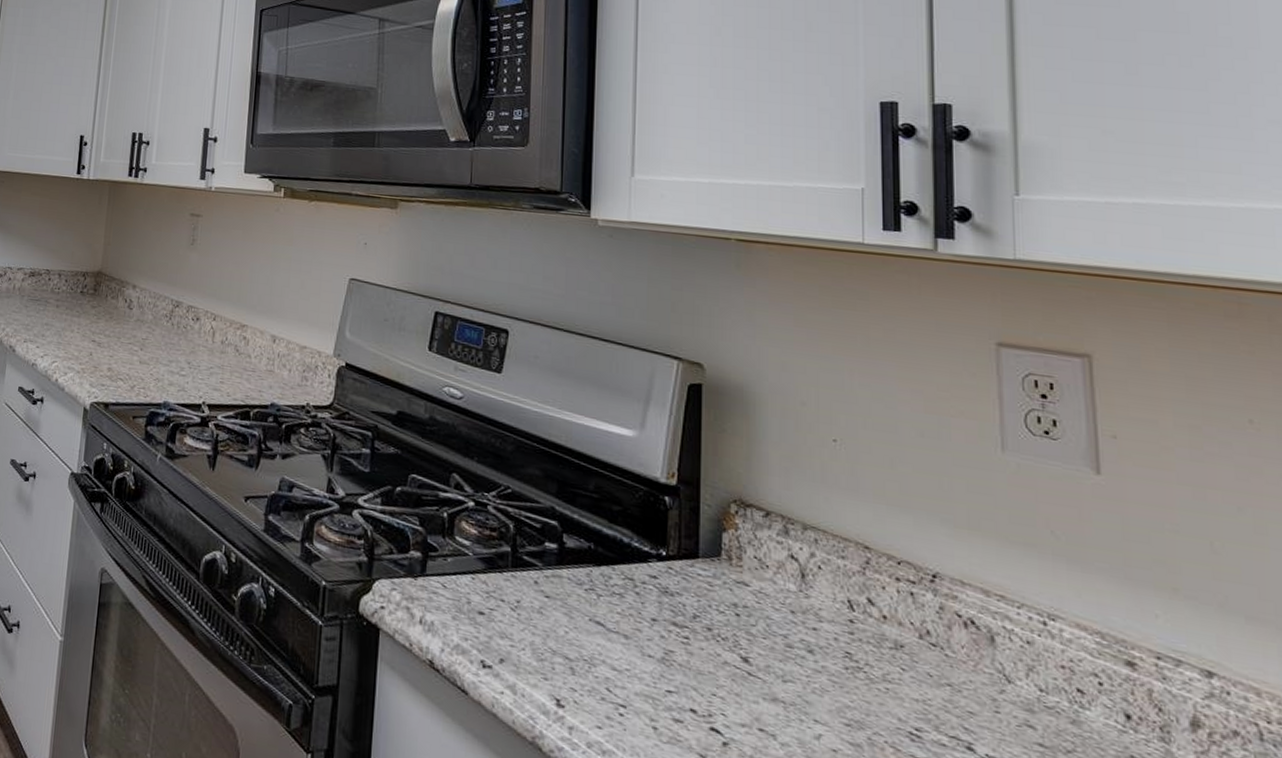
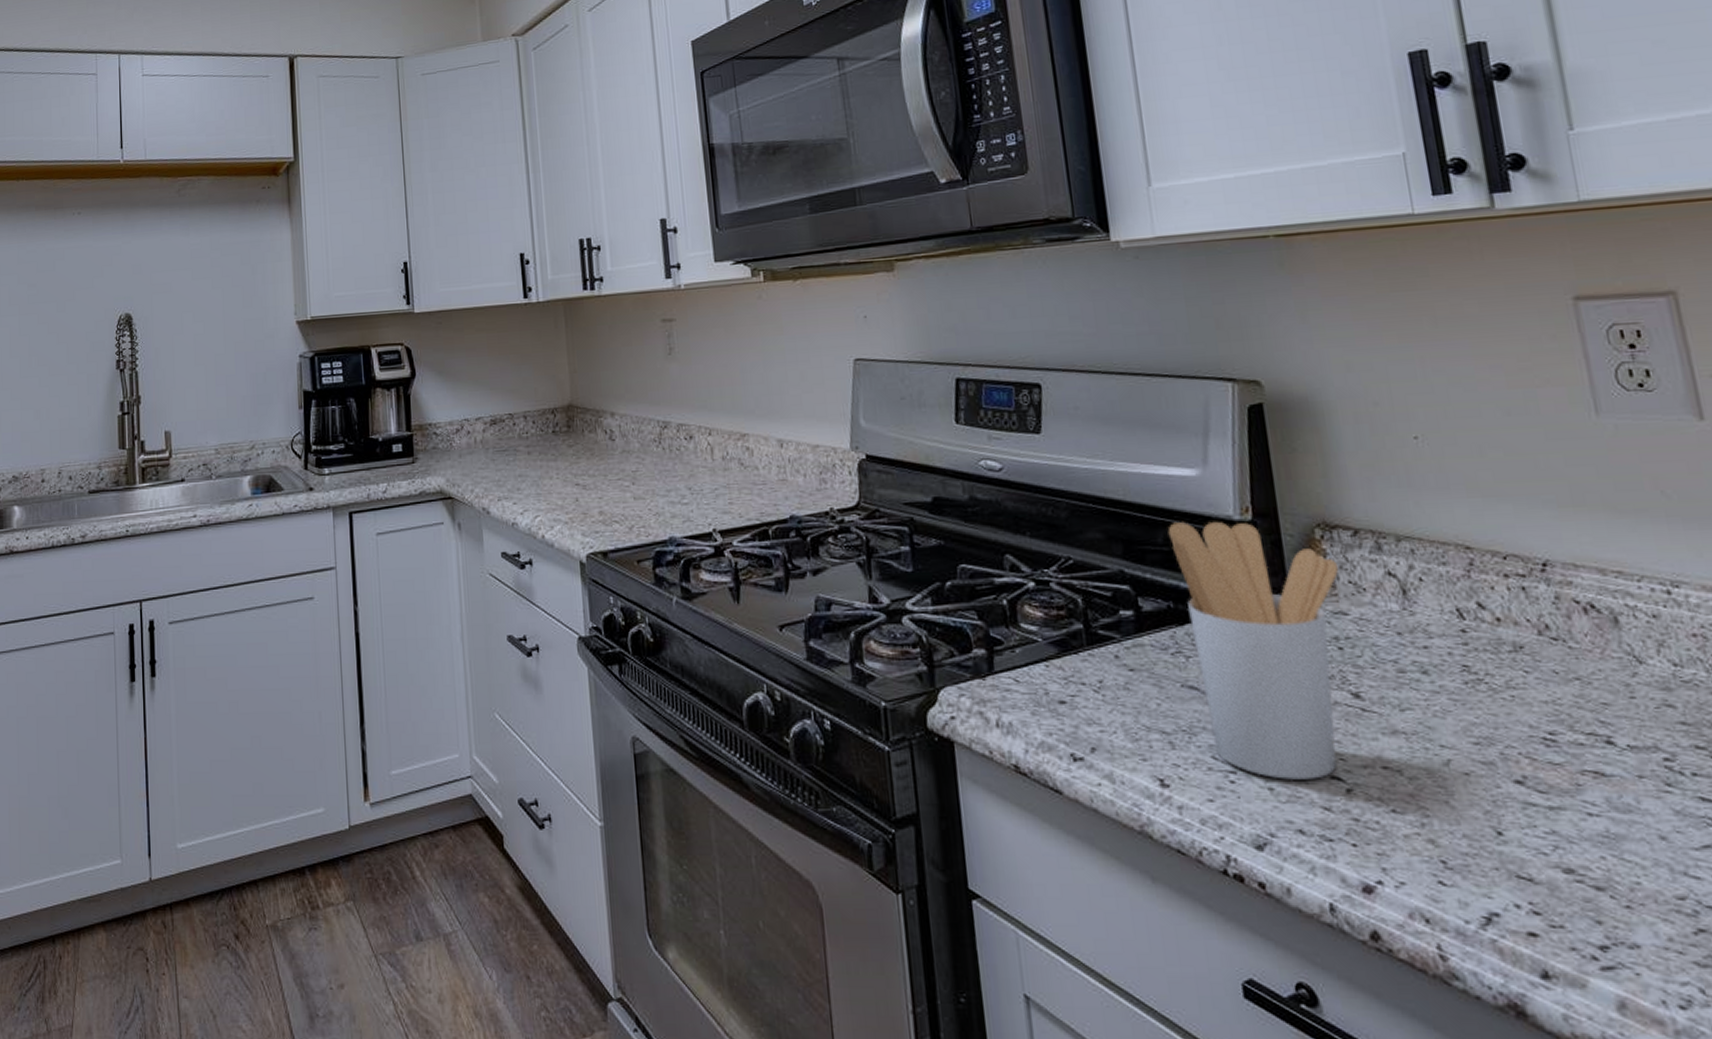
utensil holder: none [599,474,748,728] -> present [1168,521,1339,780]

